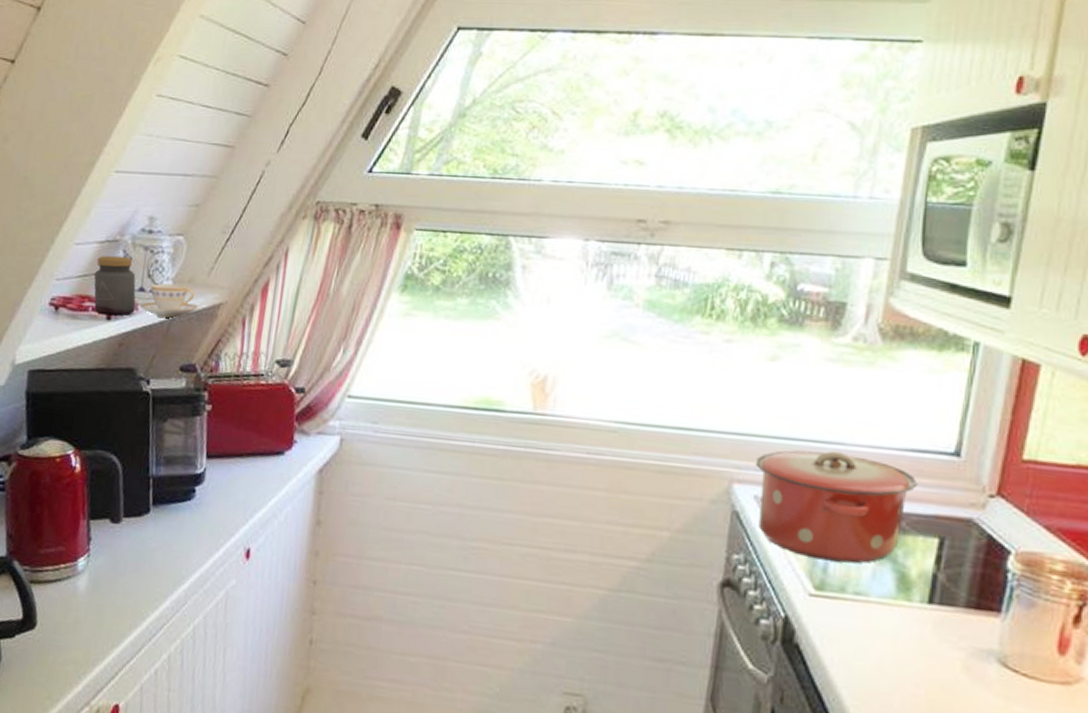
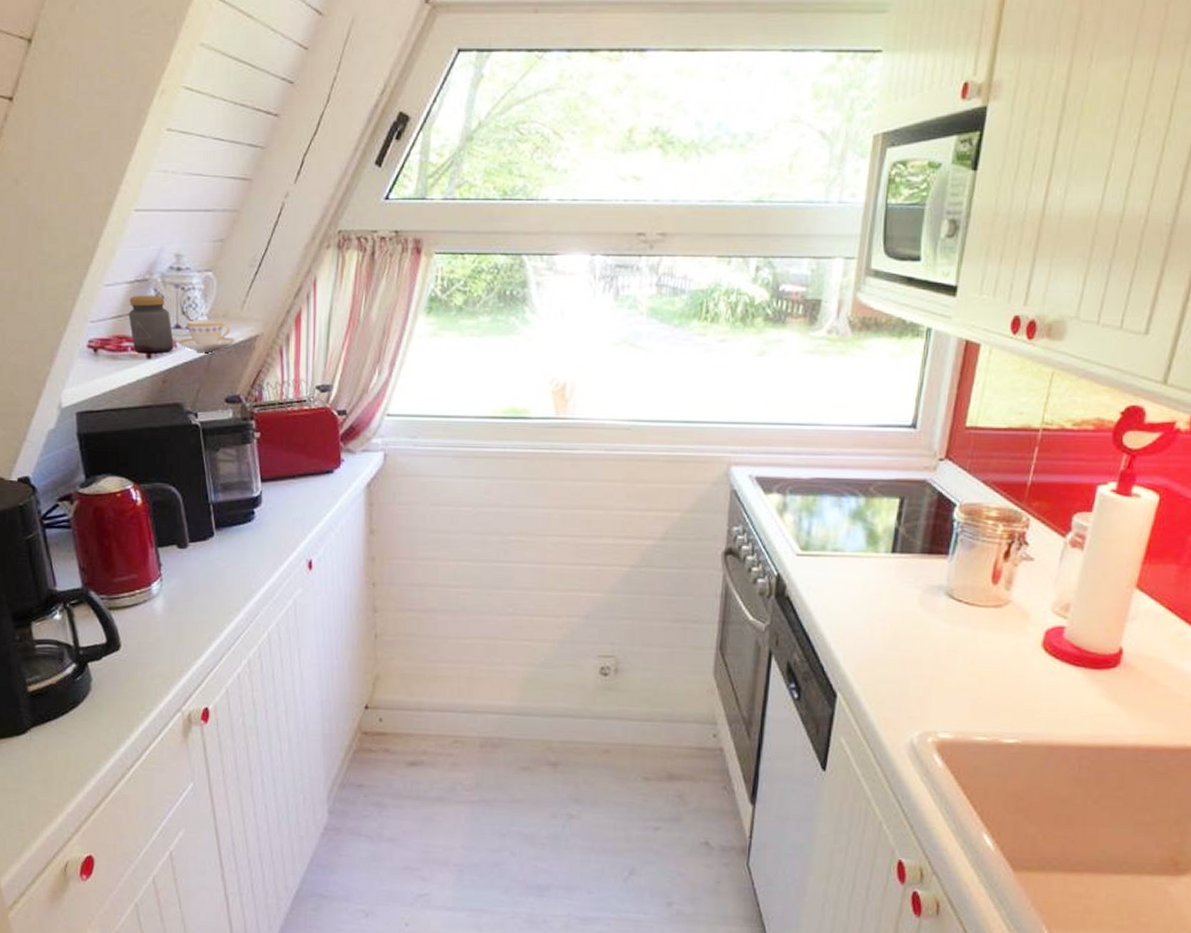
casserole: present [755,450,918,564] -> none [748,431,882,526]

